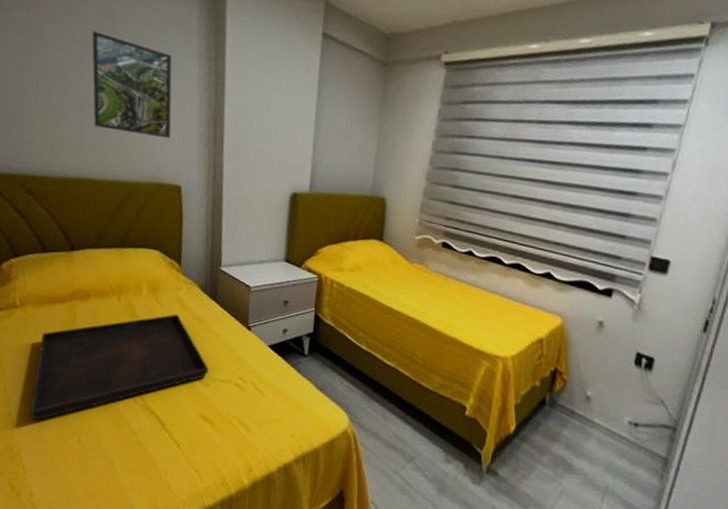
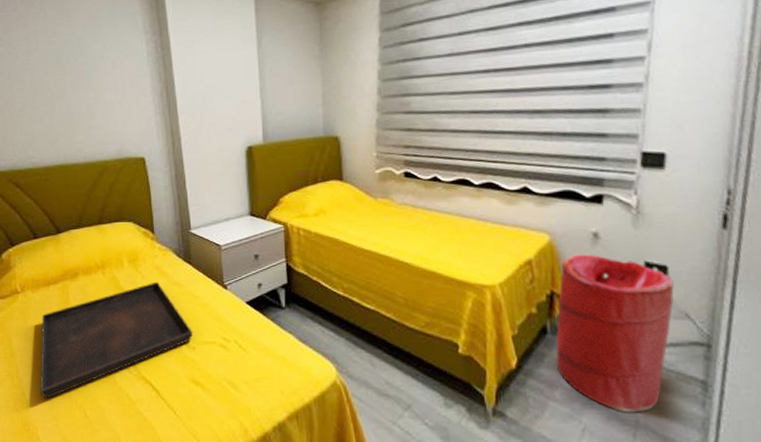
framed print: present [92,31,172,139] -> none [52,29,130,116]
laundry hamper: none [548,338,657,480] -> present [555,254,674,413]

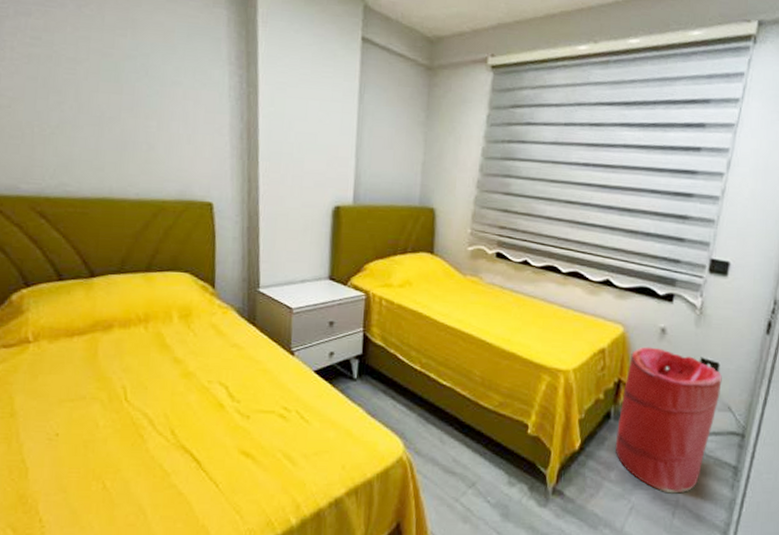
serving tray: present [39,281,193,399] -> none [46,341,249,468]

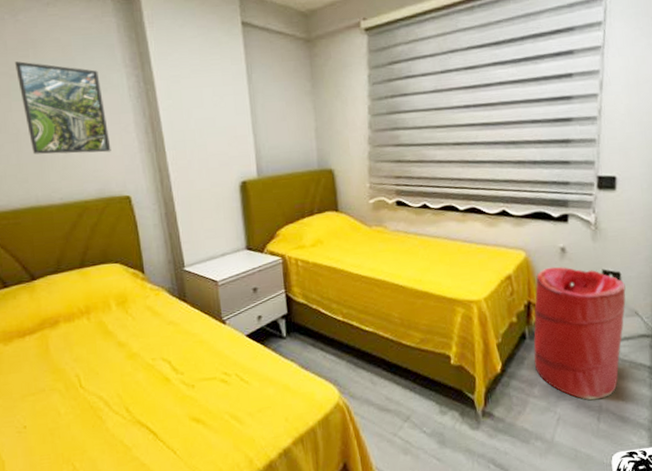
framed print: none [110,40,201,153] -> present [15,61,111,155]

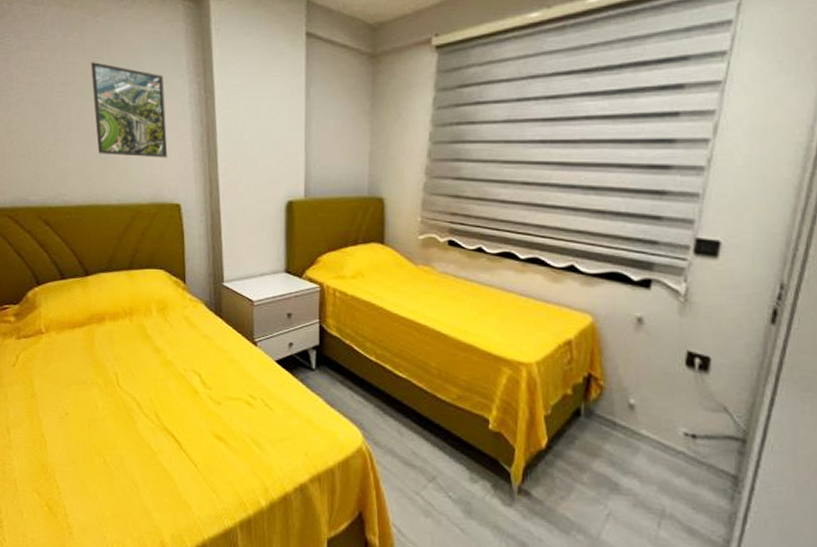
laundry hamper: present [533,266,626,401] -> none [587,338,715,502]

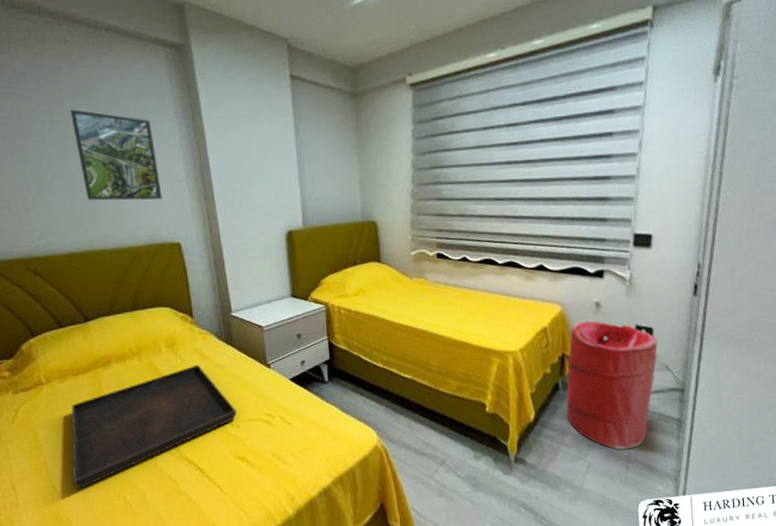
serving tray: none [59,332,219,443] -> present [71,364,237,489]
laundry hamper: none [587,338,715,502] -> present [566,320,658,450]

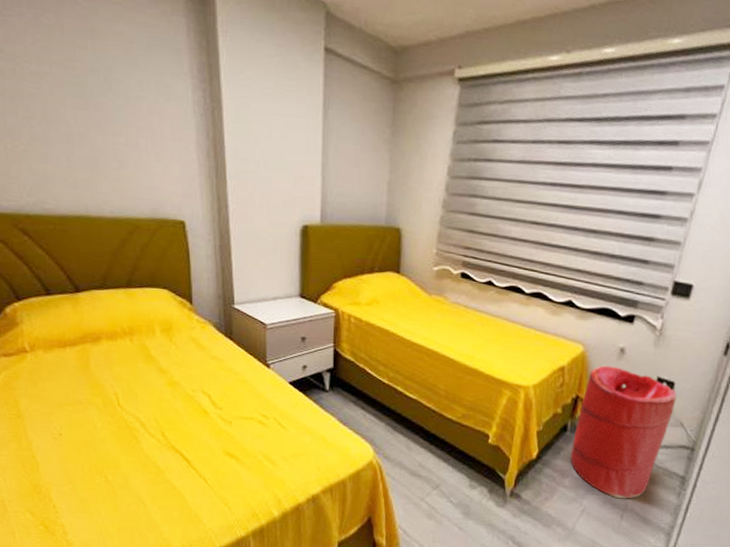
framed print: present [70,110,163,201] -> none [71,51,169,171]
serving tray: present [71,364,237,489] -> none [53,353,230,463]

